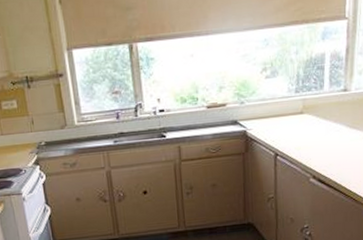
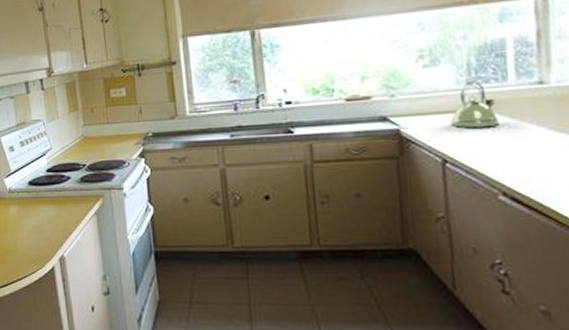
kettle: none [283,89,314,128] -> present [451,80,499,129]

